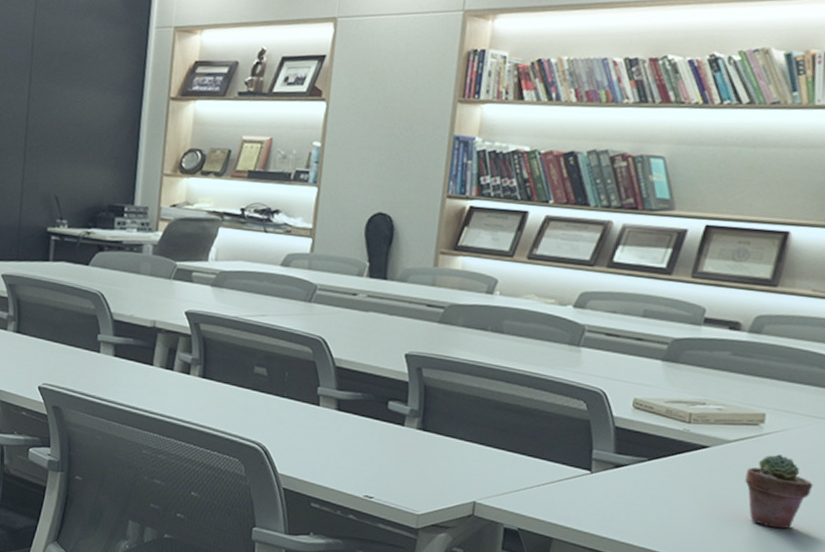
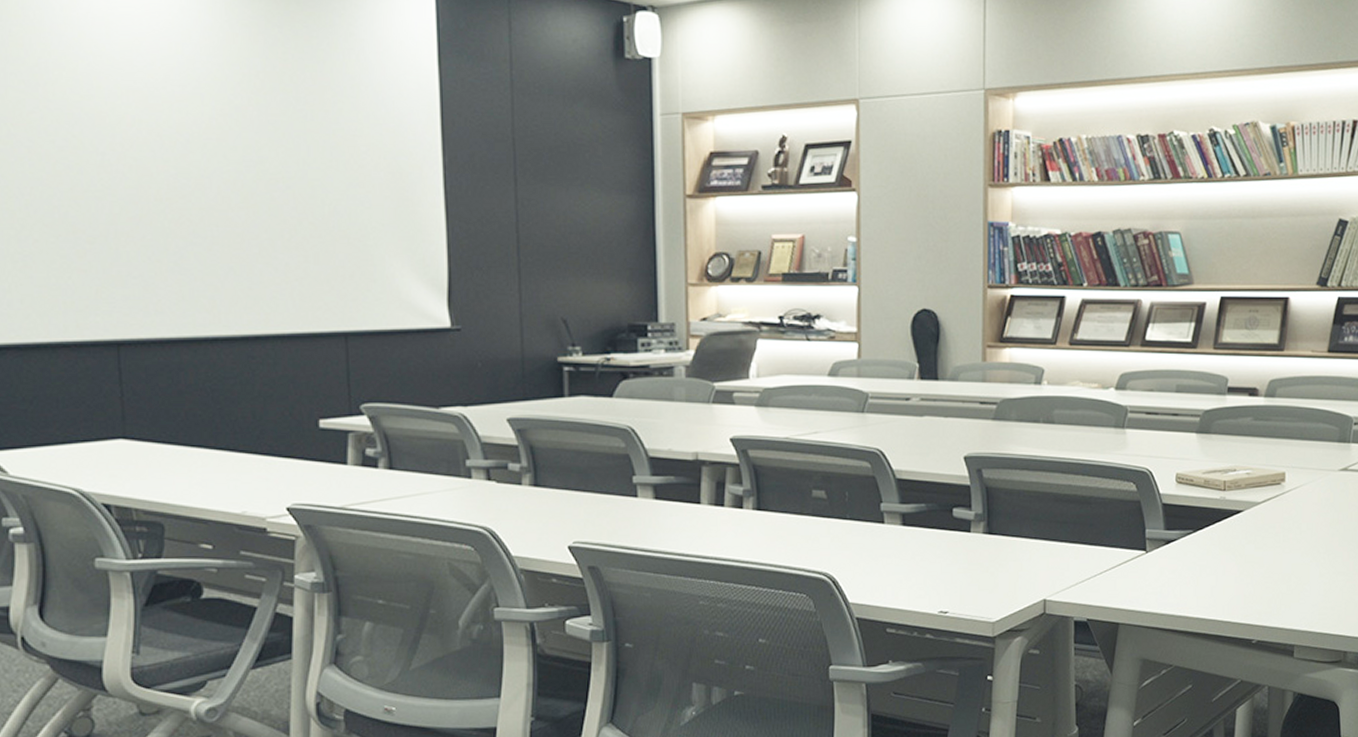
potted succulent: present [745,454,814,529] -> none [1275,509,1328,579]

